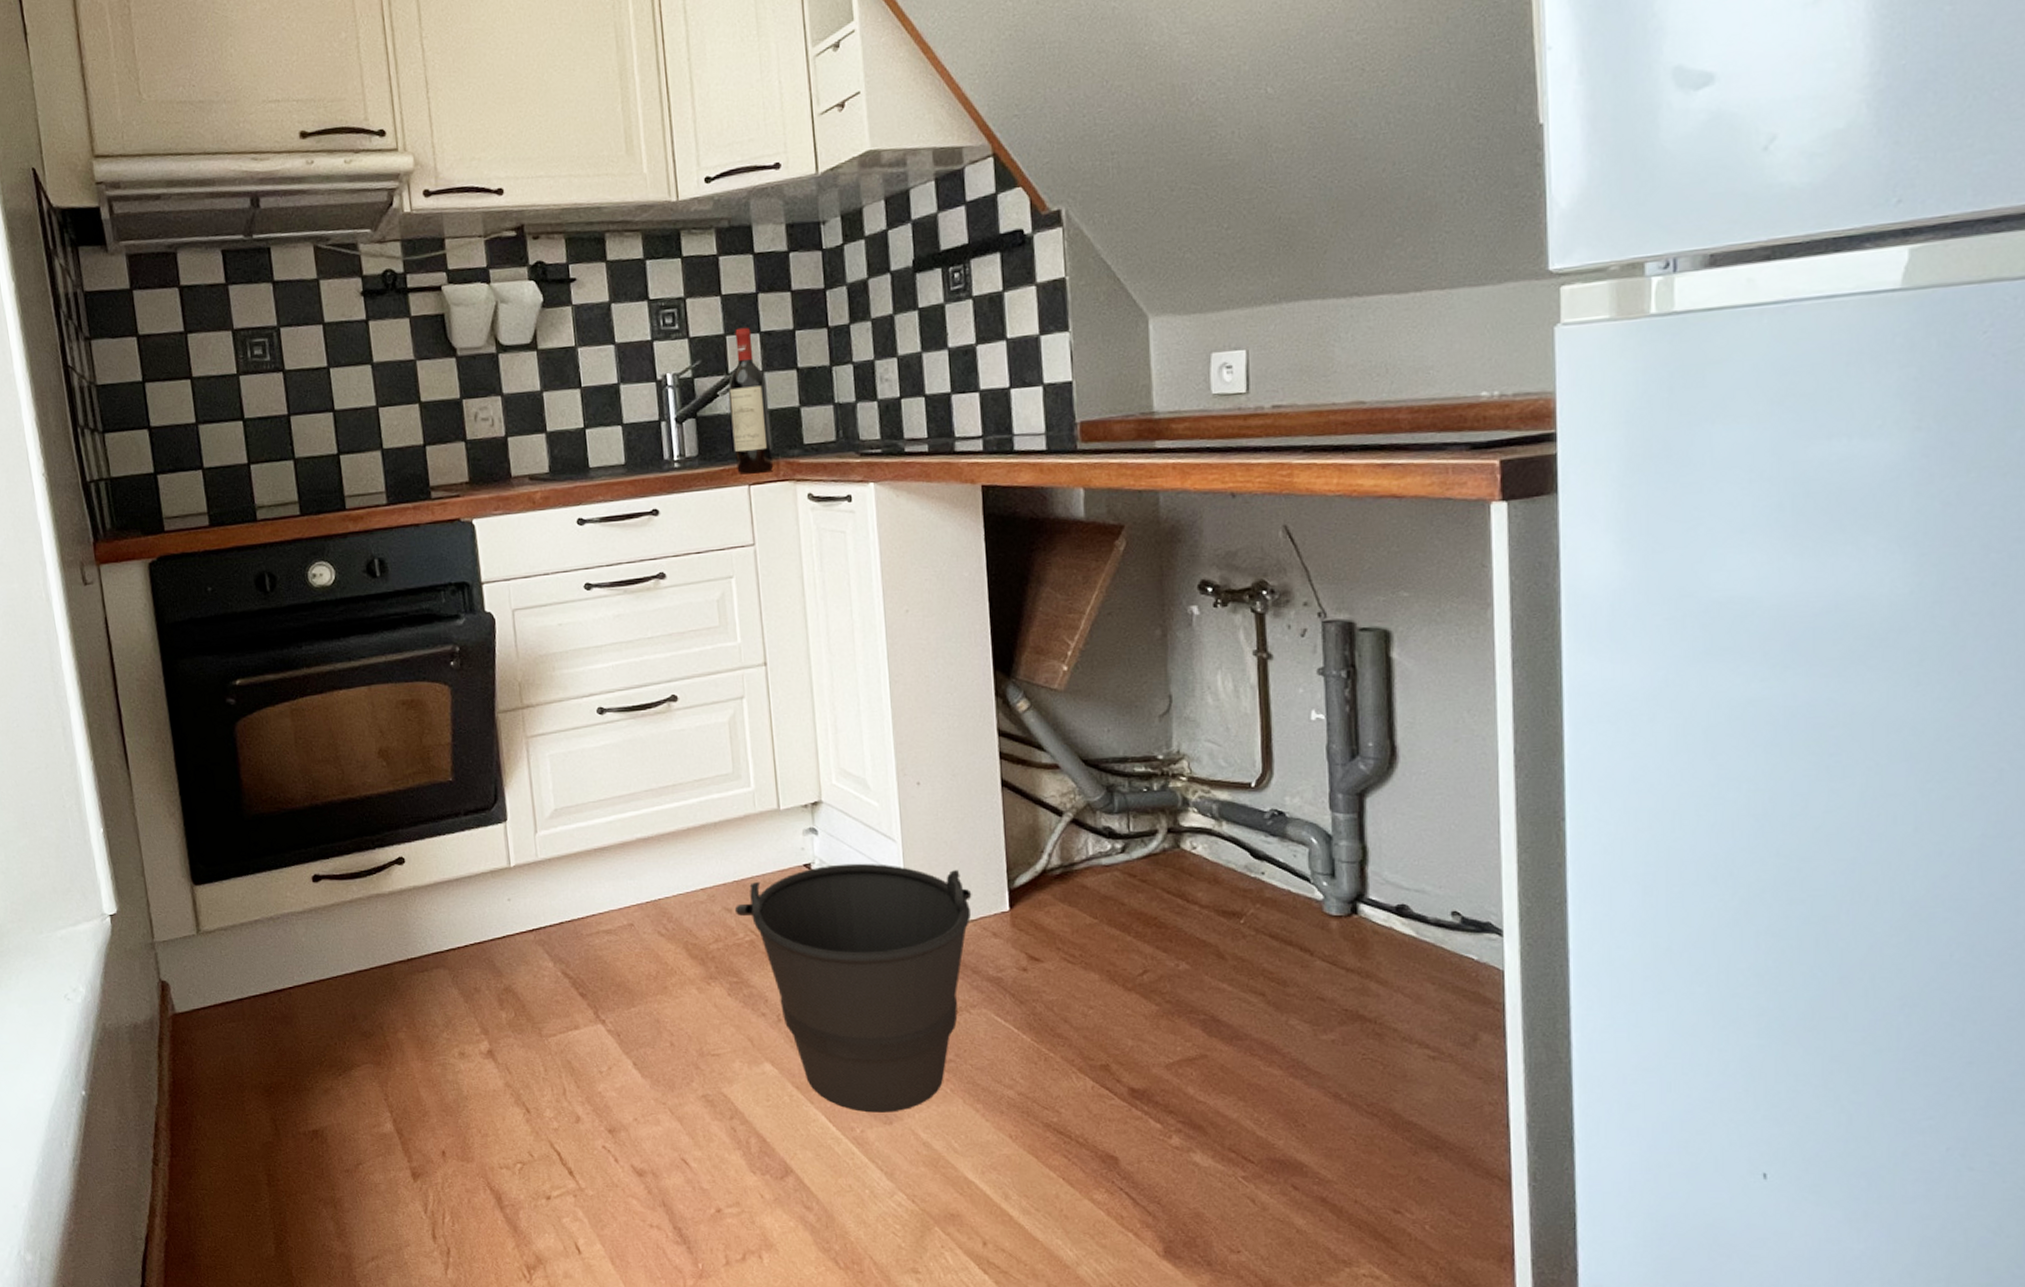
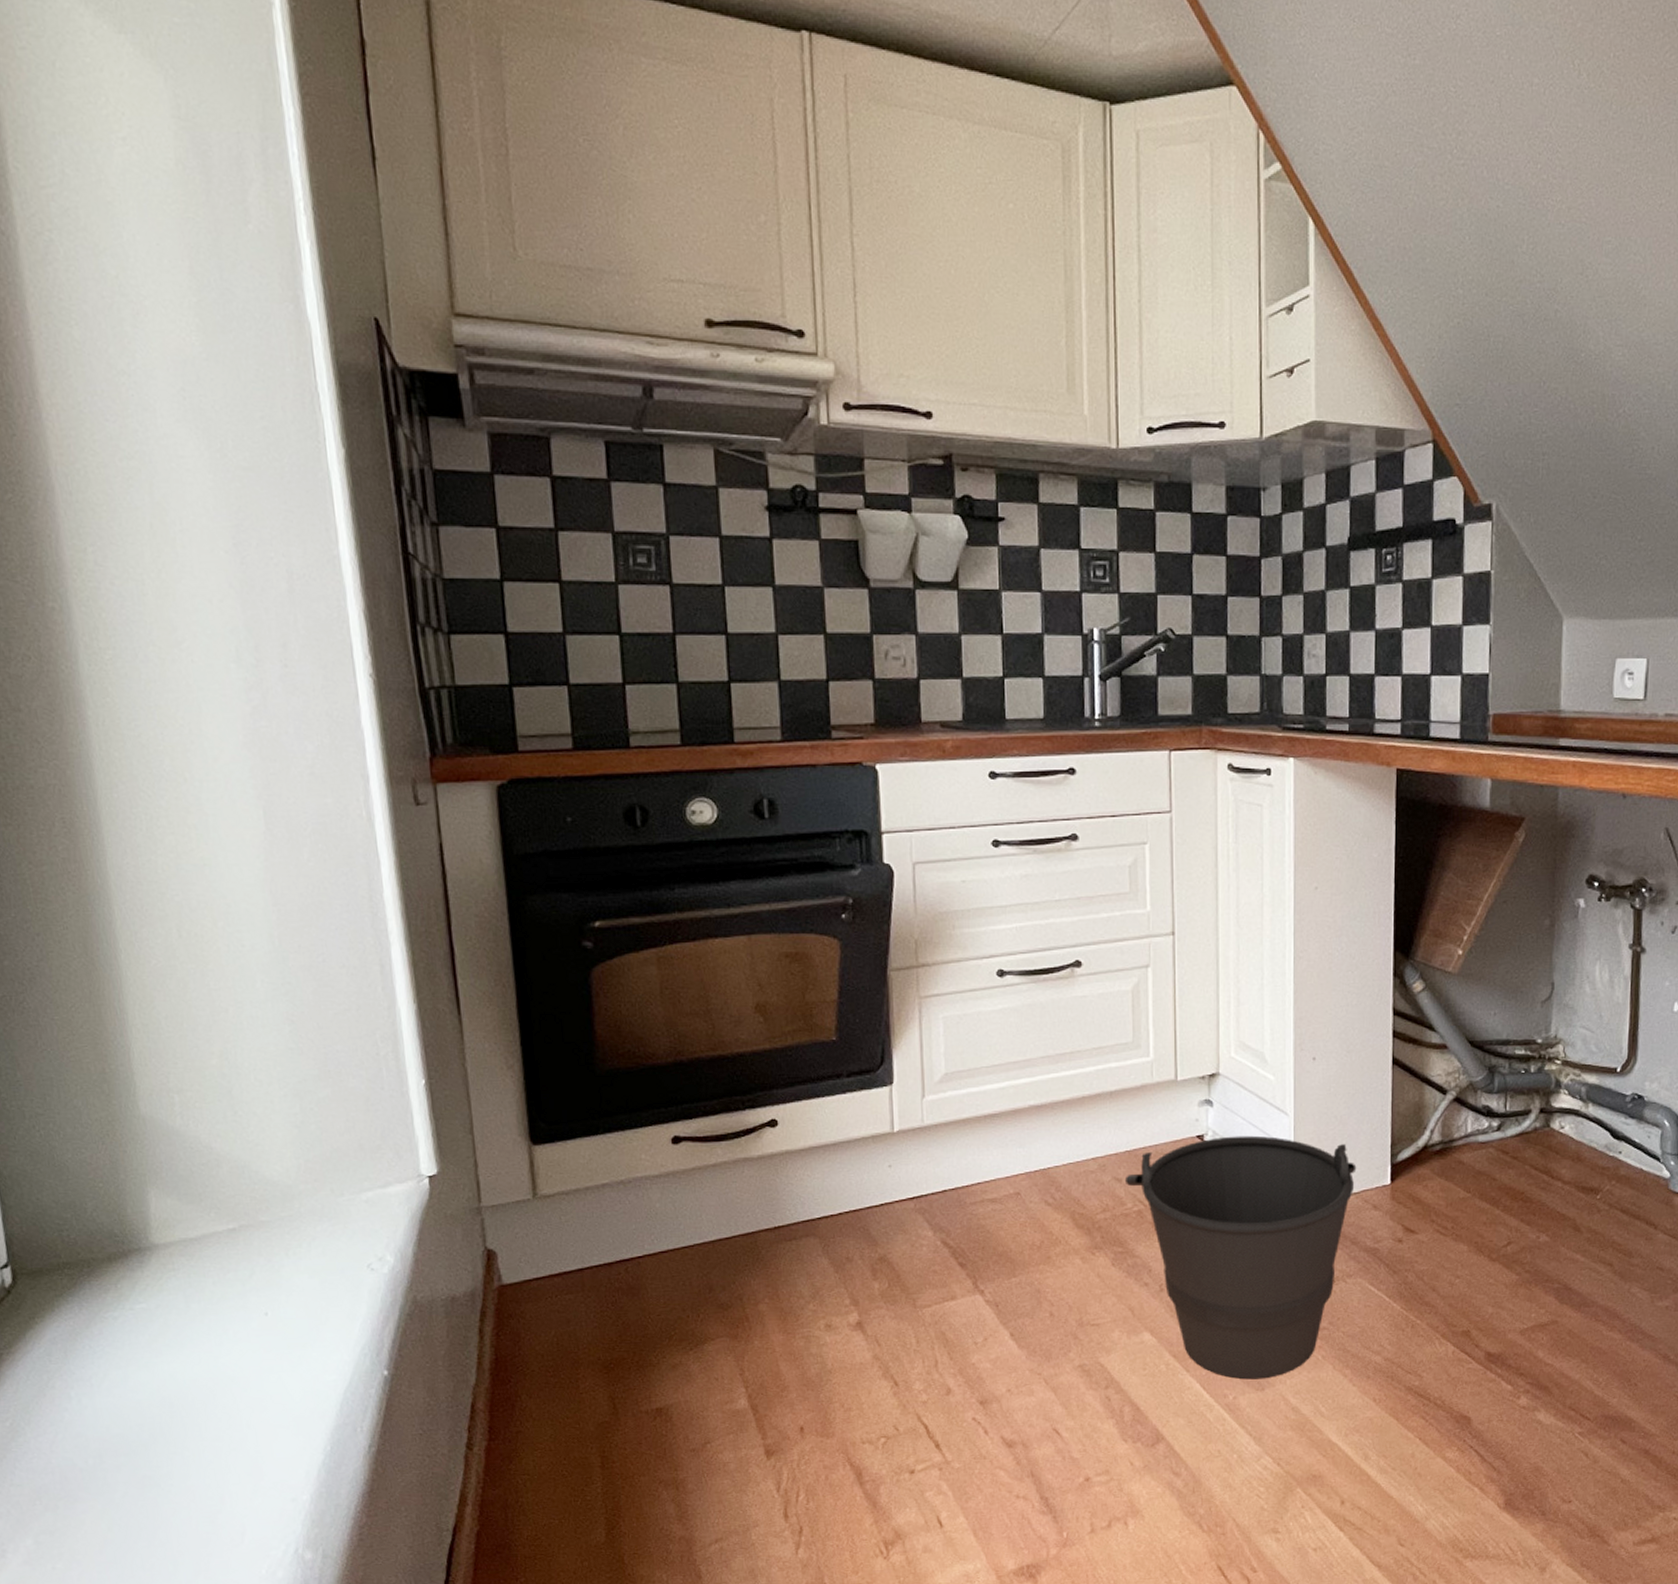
wine bottle: present [728,327,774,475] -> none [1156,588,1196,739]

